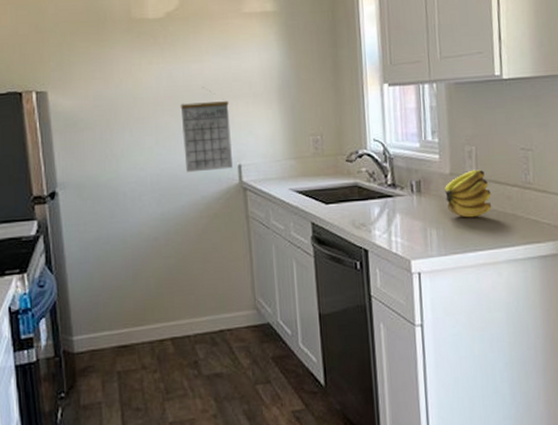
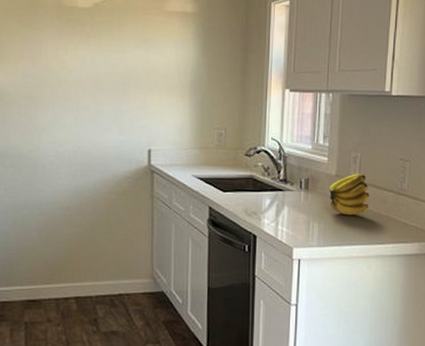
calendar: present [180,86,233,173] -> none [100,75,145,152]

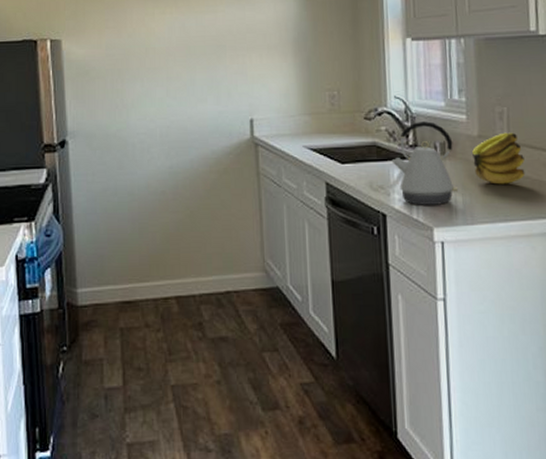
kettle: none [264,160,316,230] -> present [391,121,459,205]

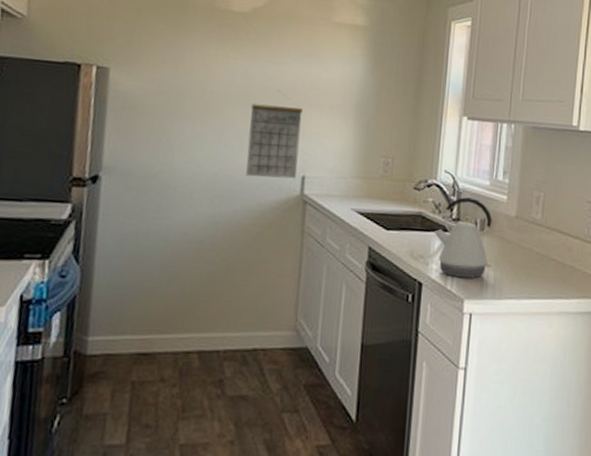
calendar: none [192,37,244,126] -> present [246,90,303,179]
banana: present [472,132,525,185] -> none [508,216,553,264]

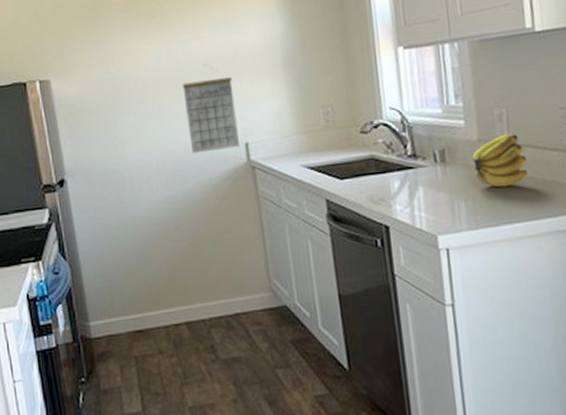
kettle: present [434,197,492,278] -> none [391,130,461,215]
banana: none [508,216,553,264] -> present [472,133,528,188]

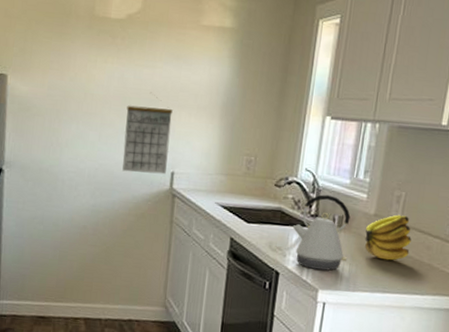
kettle: none [391,130,461,215] -> present [292,194,351,271]

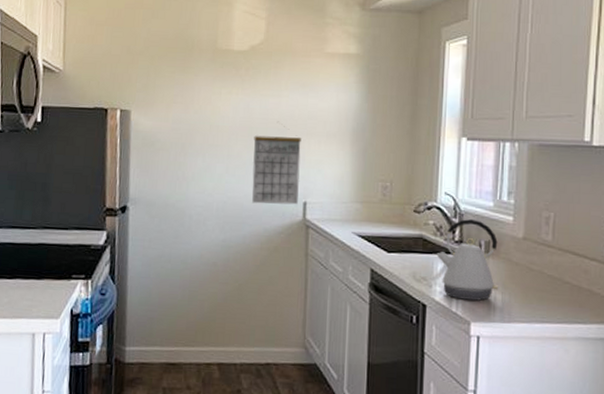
banana: present [365,214,411,261] -> none [516,237,566,287]

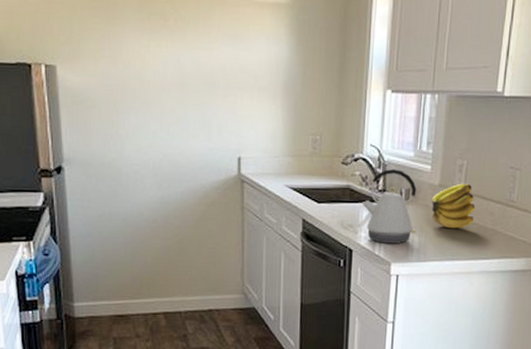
calendar: present [252,121,301,205] -> none [186,75,234,161]
banana: none [516,237,566,287] -> present [431,183,475,229]

